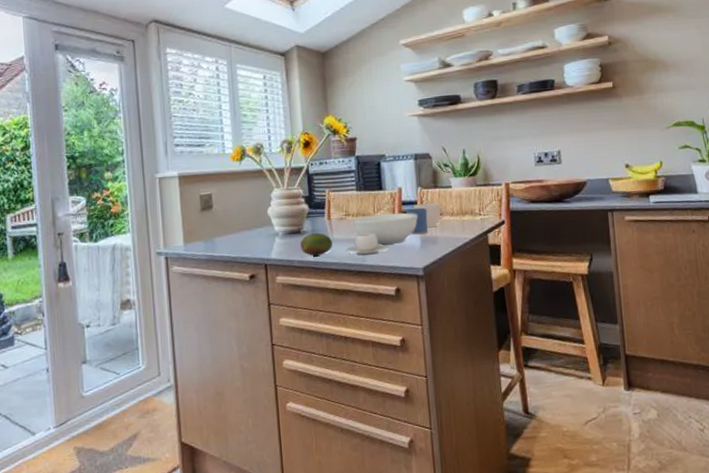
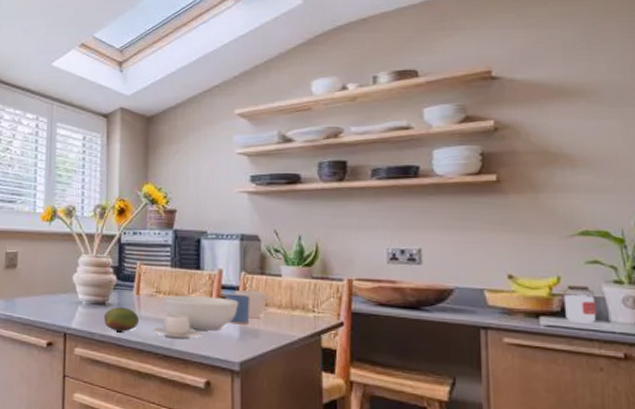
jar: none [664,167,689,197] -> present [563,285,597,324]

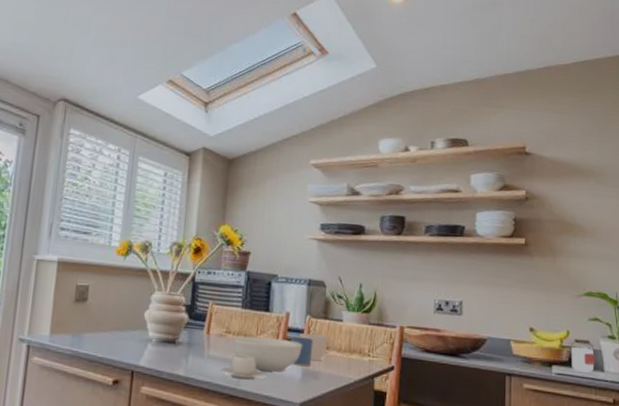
fruit: present [104,307,140,332] -> none [173,346,208,371]

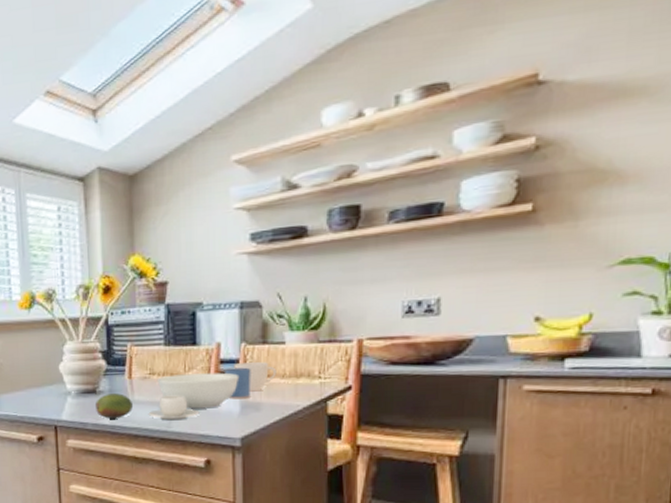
fruit: none [173,346,208,371] -> present [96,393,134,419]
jar: present [570,339,595,373] -> none [593,321,630,362]

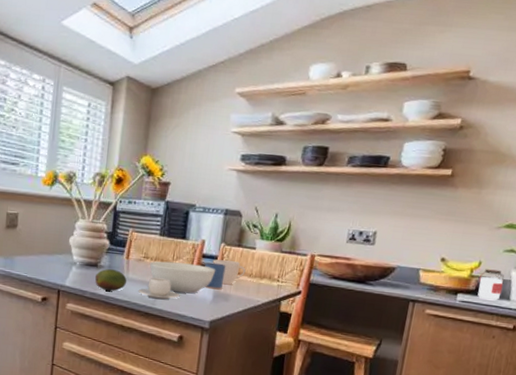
jar: none [593,321,630,362] -> present [477,269,505,301]

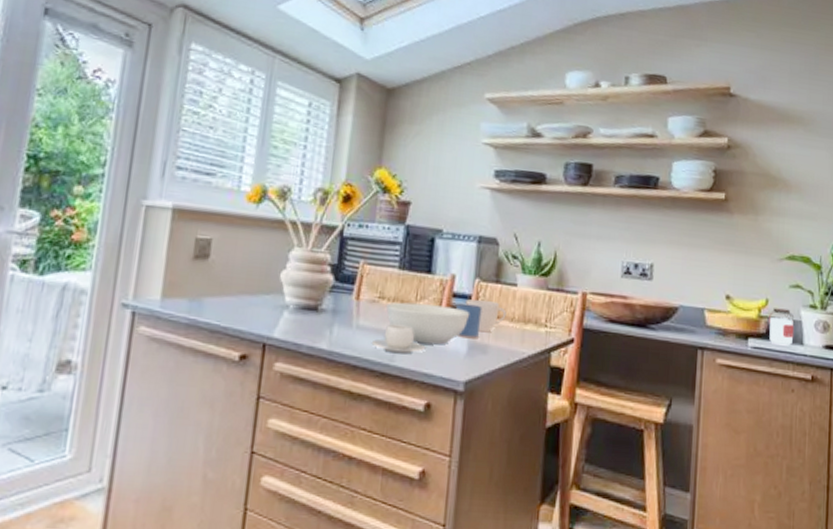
fruit: present [95,269,127,291] -> none [314,313,357,344]

